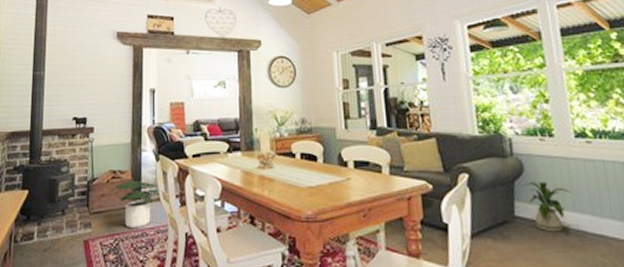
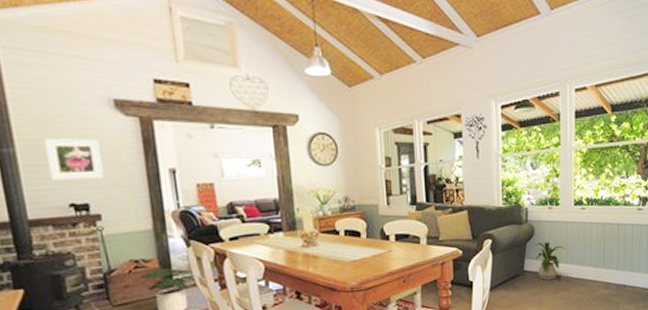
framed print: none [64,63,101,97] -> present [44,138,104,180]

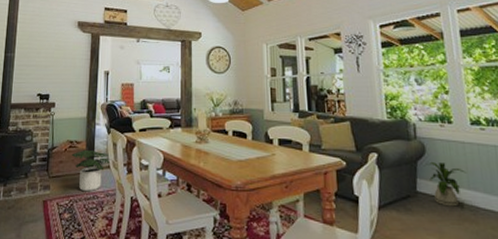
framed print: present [44,138,104,180] -> none [30,47,64,76]

